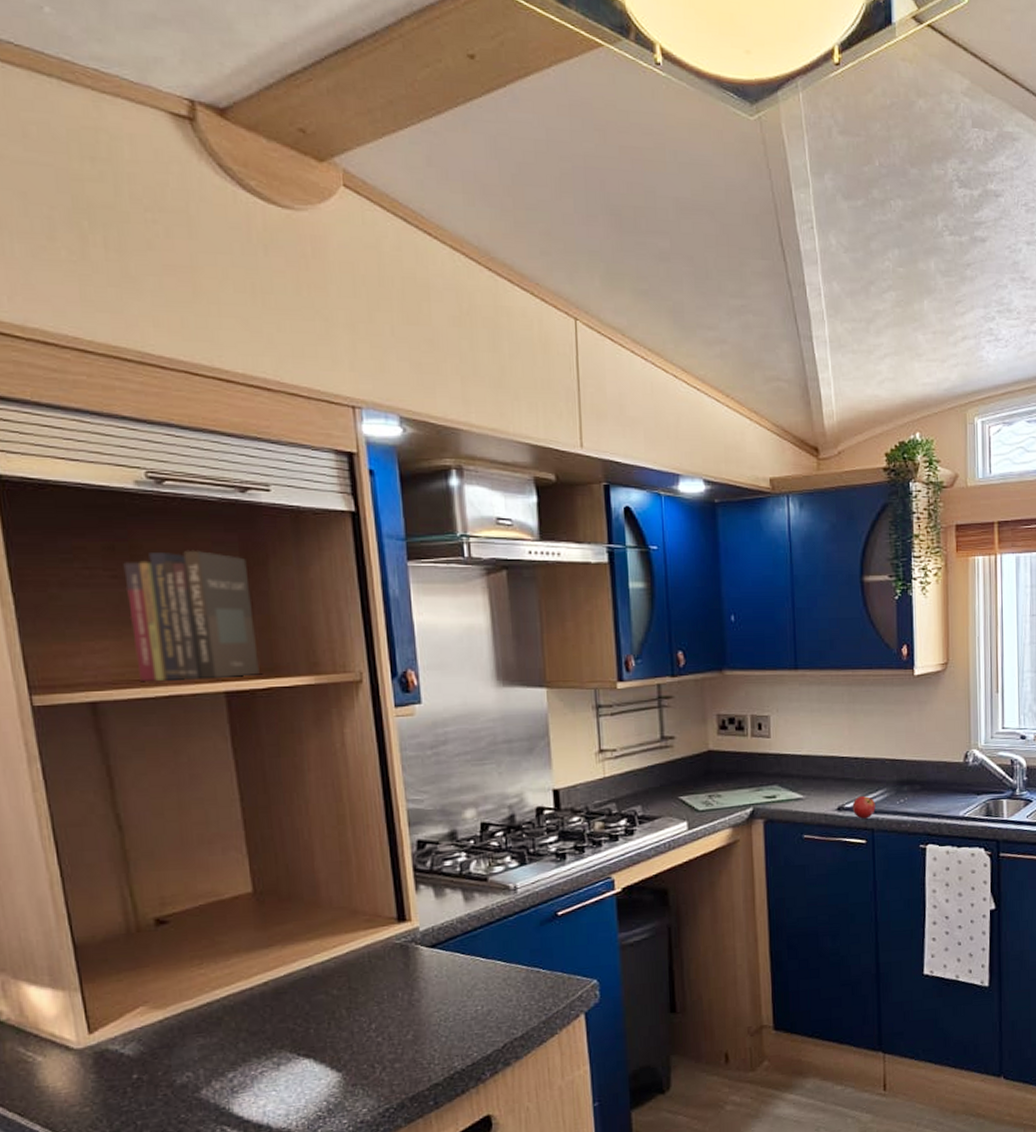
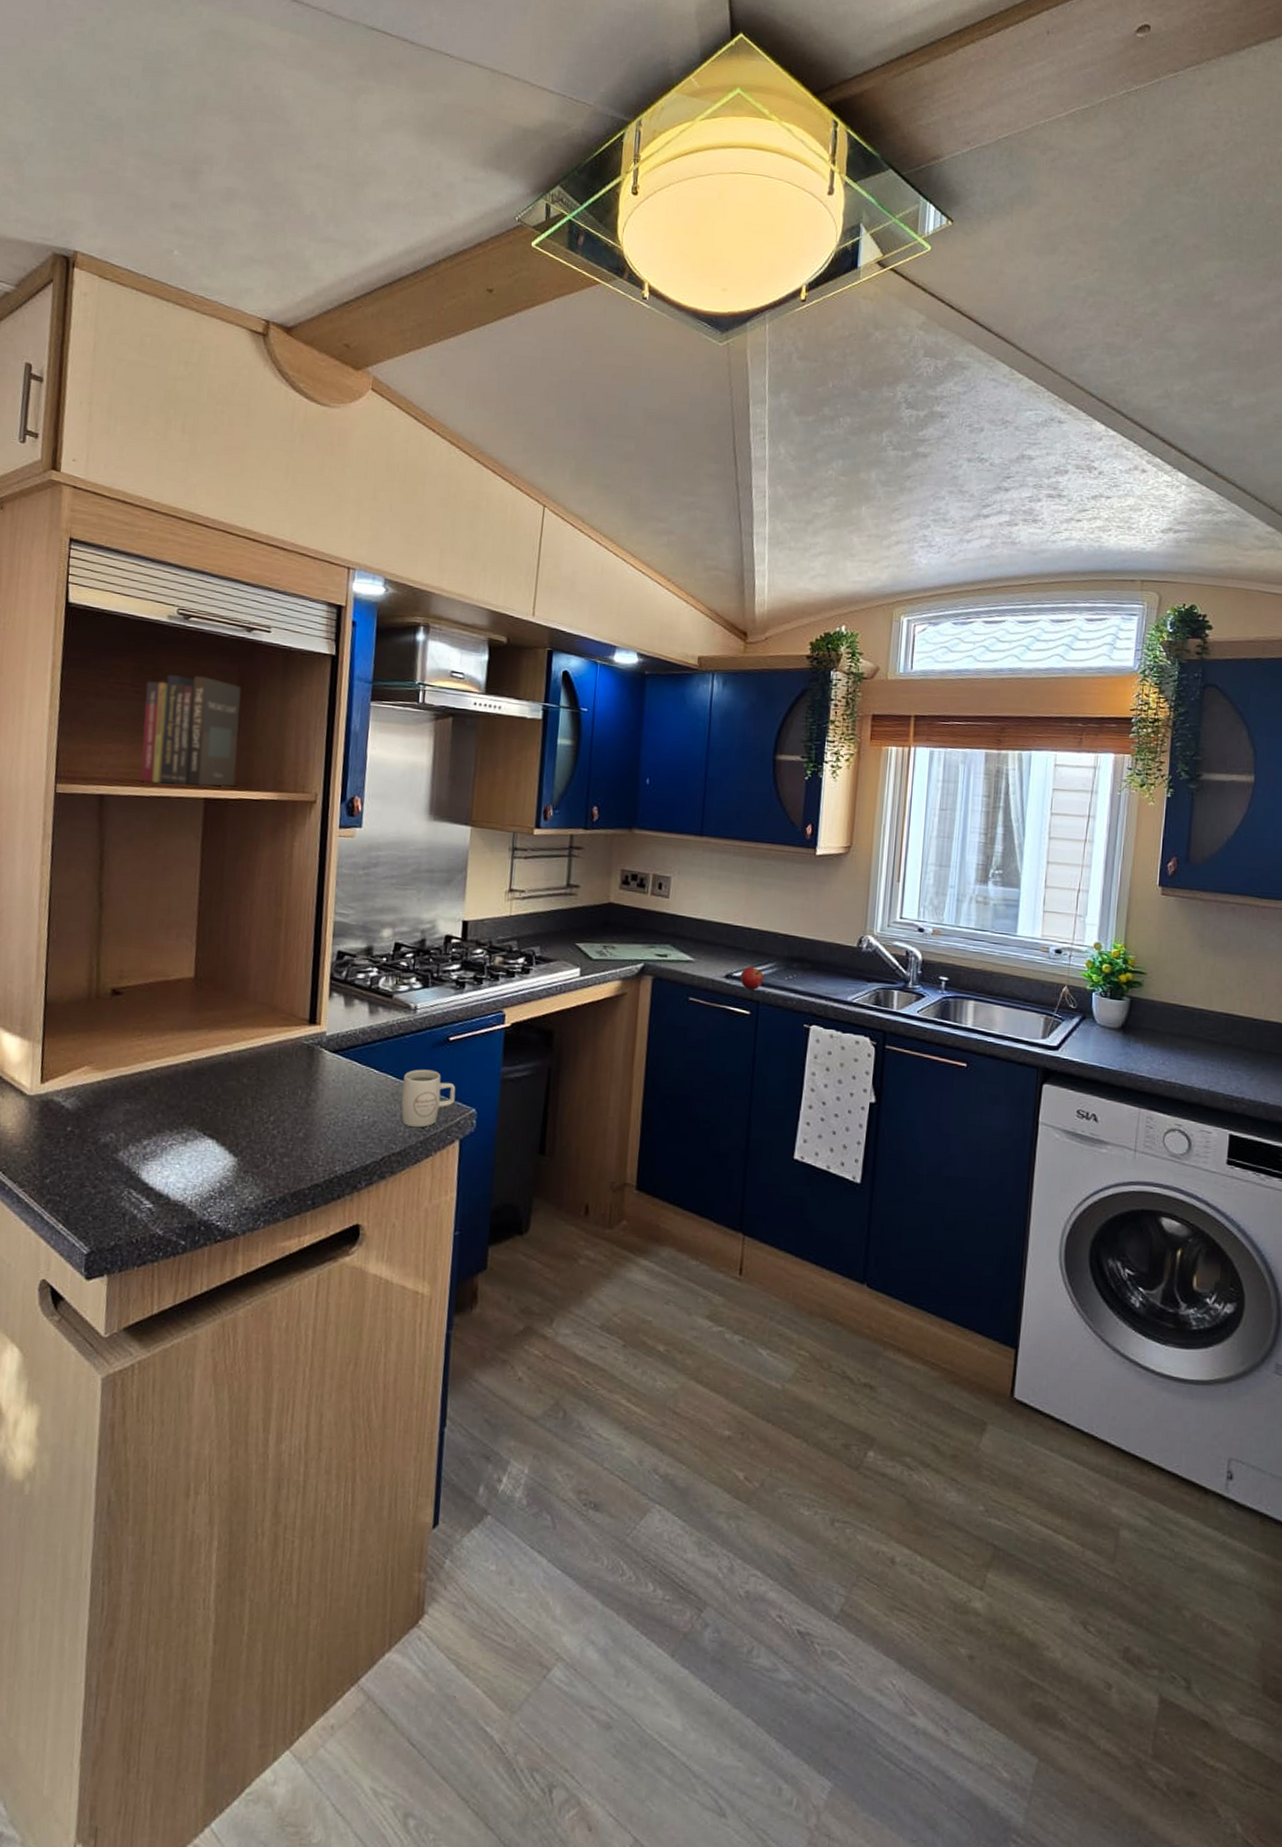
mug: none [514,948,573,1010] -> present [401,1069,456,1128]

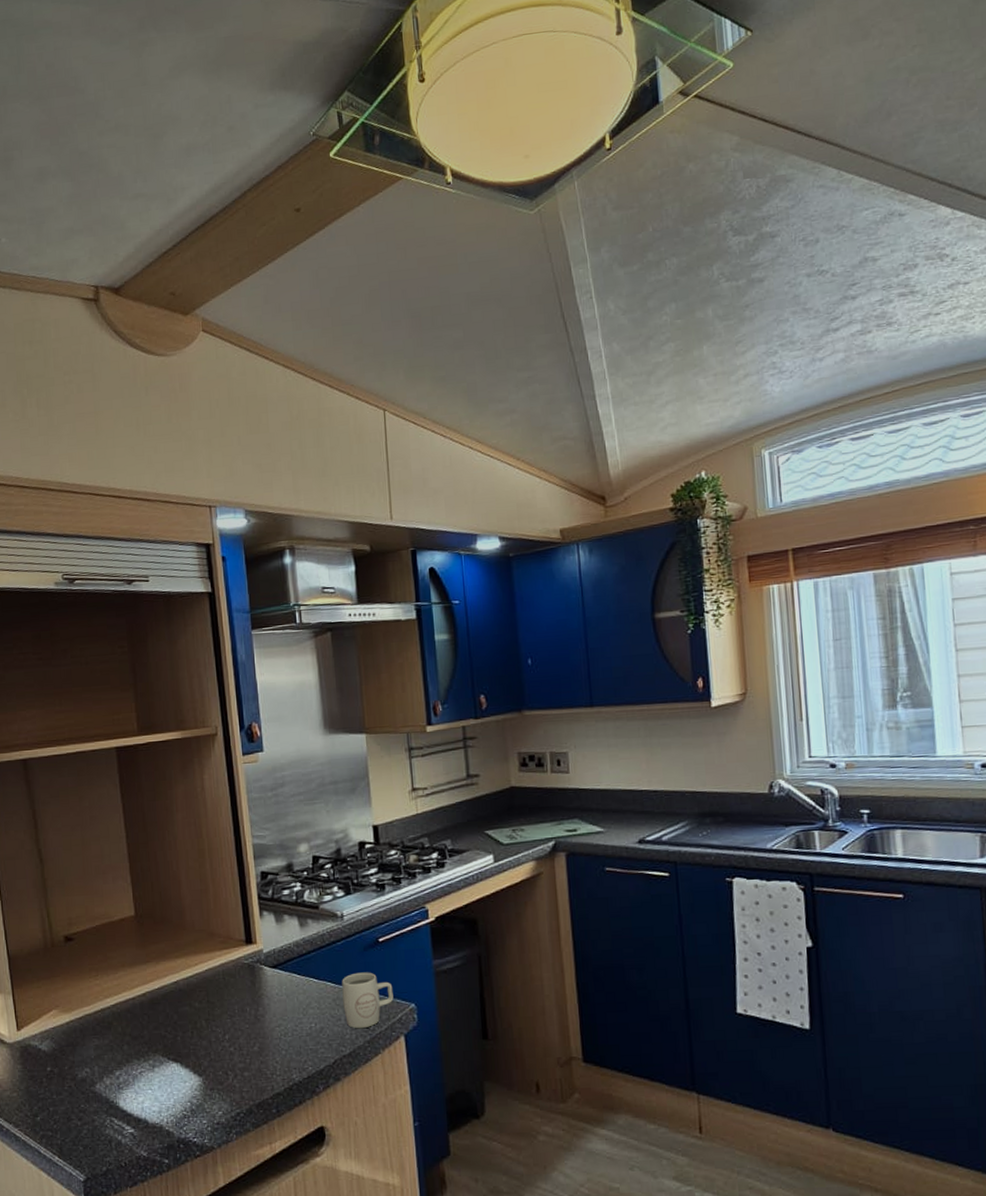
books: present [140,675,242,787] -> none [46,633,141,741]
fruit: present [740,967,764,990] -> none [653,829,677,852]

